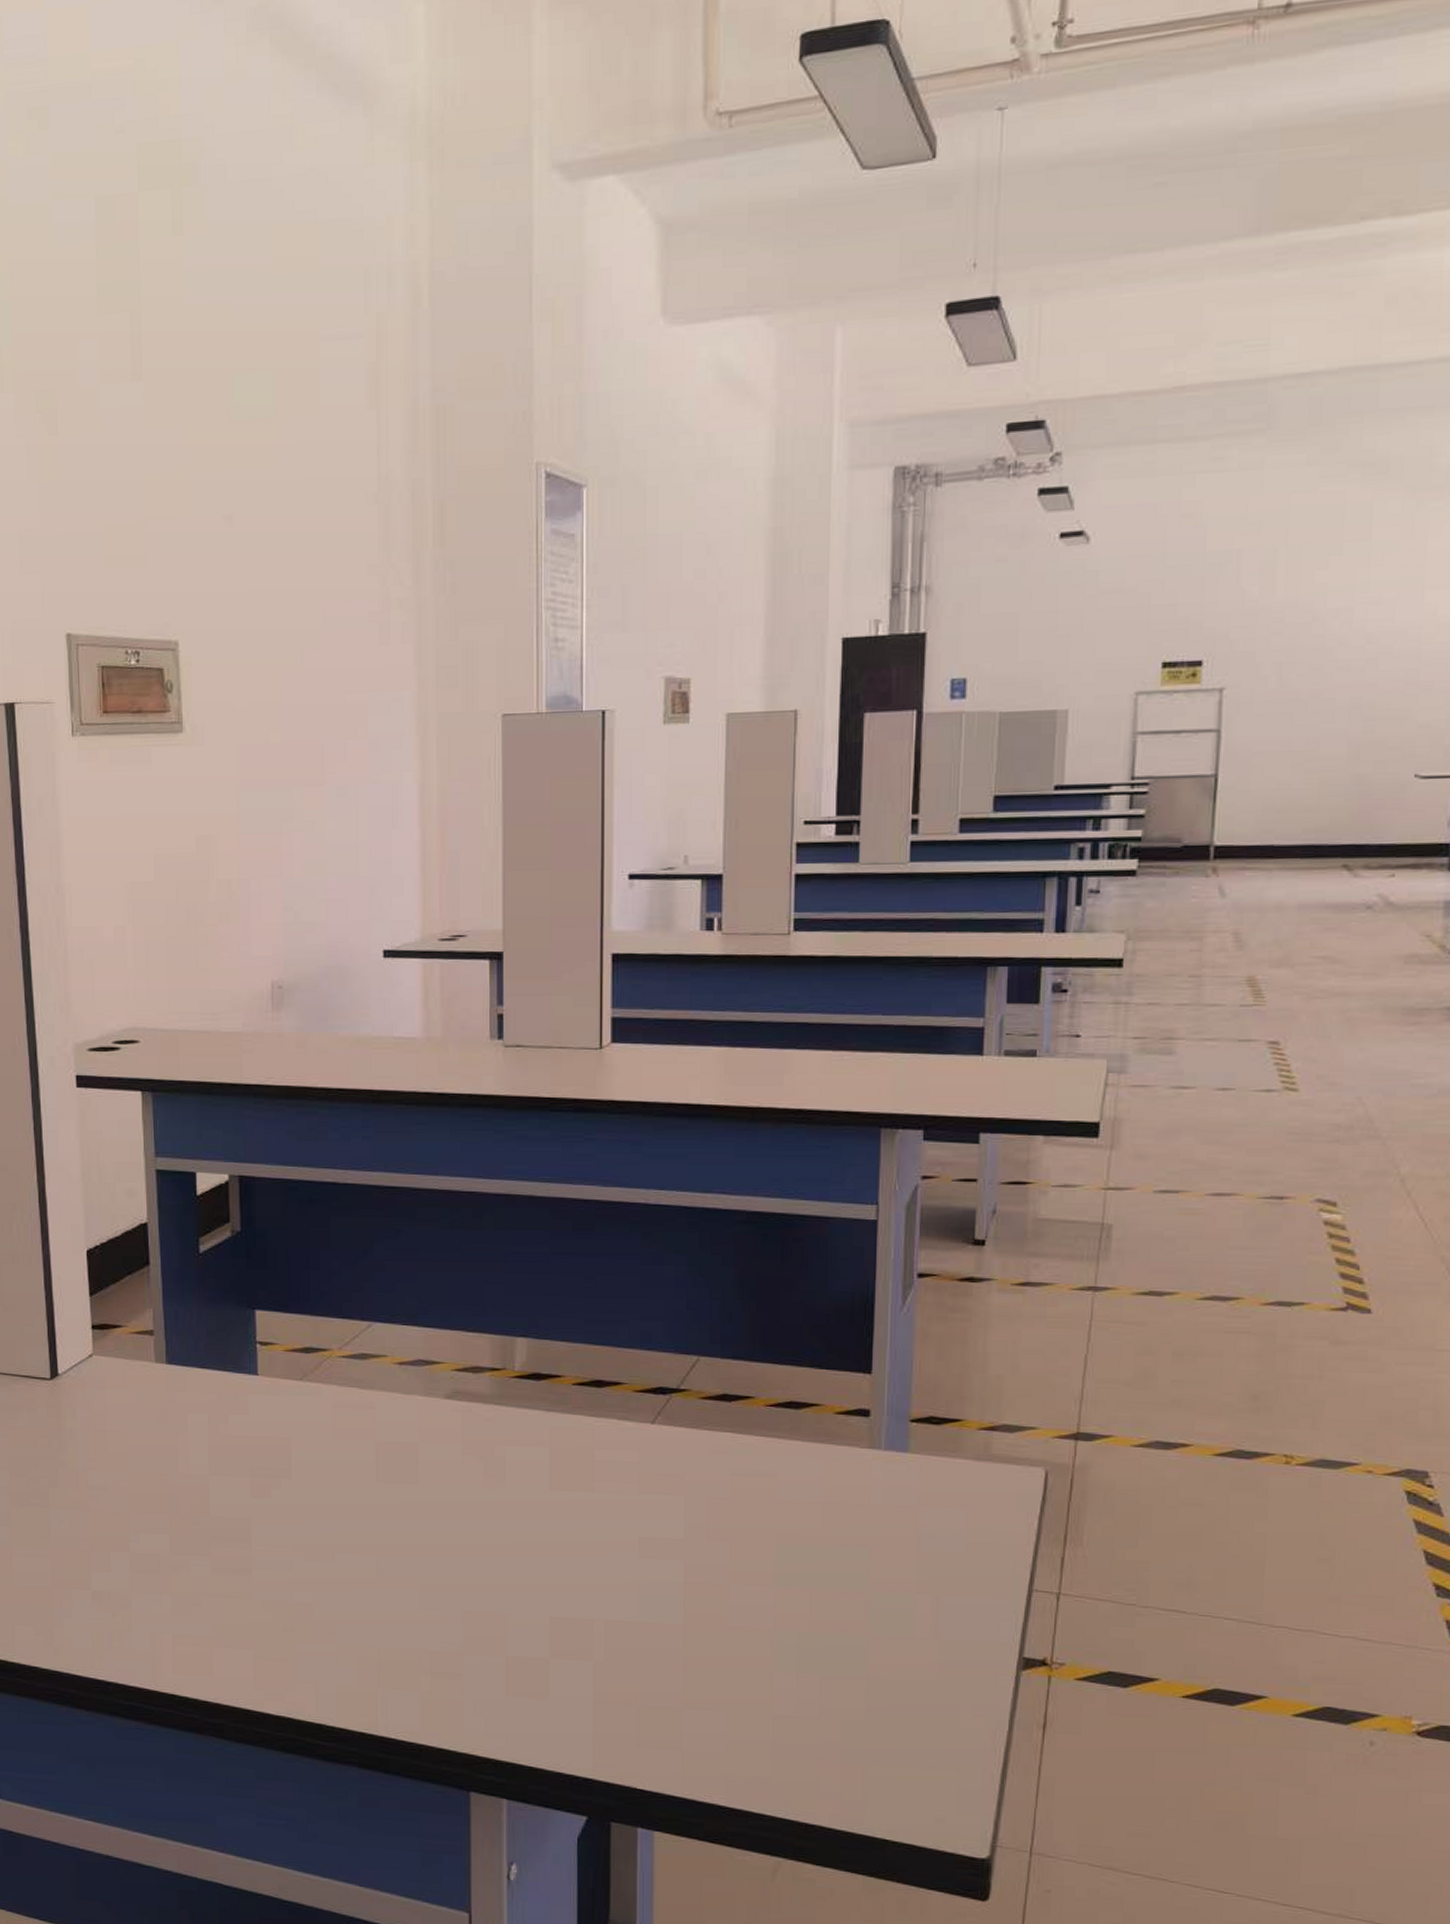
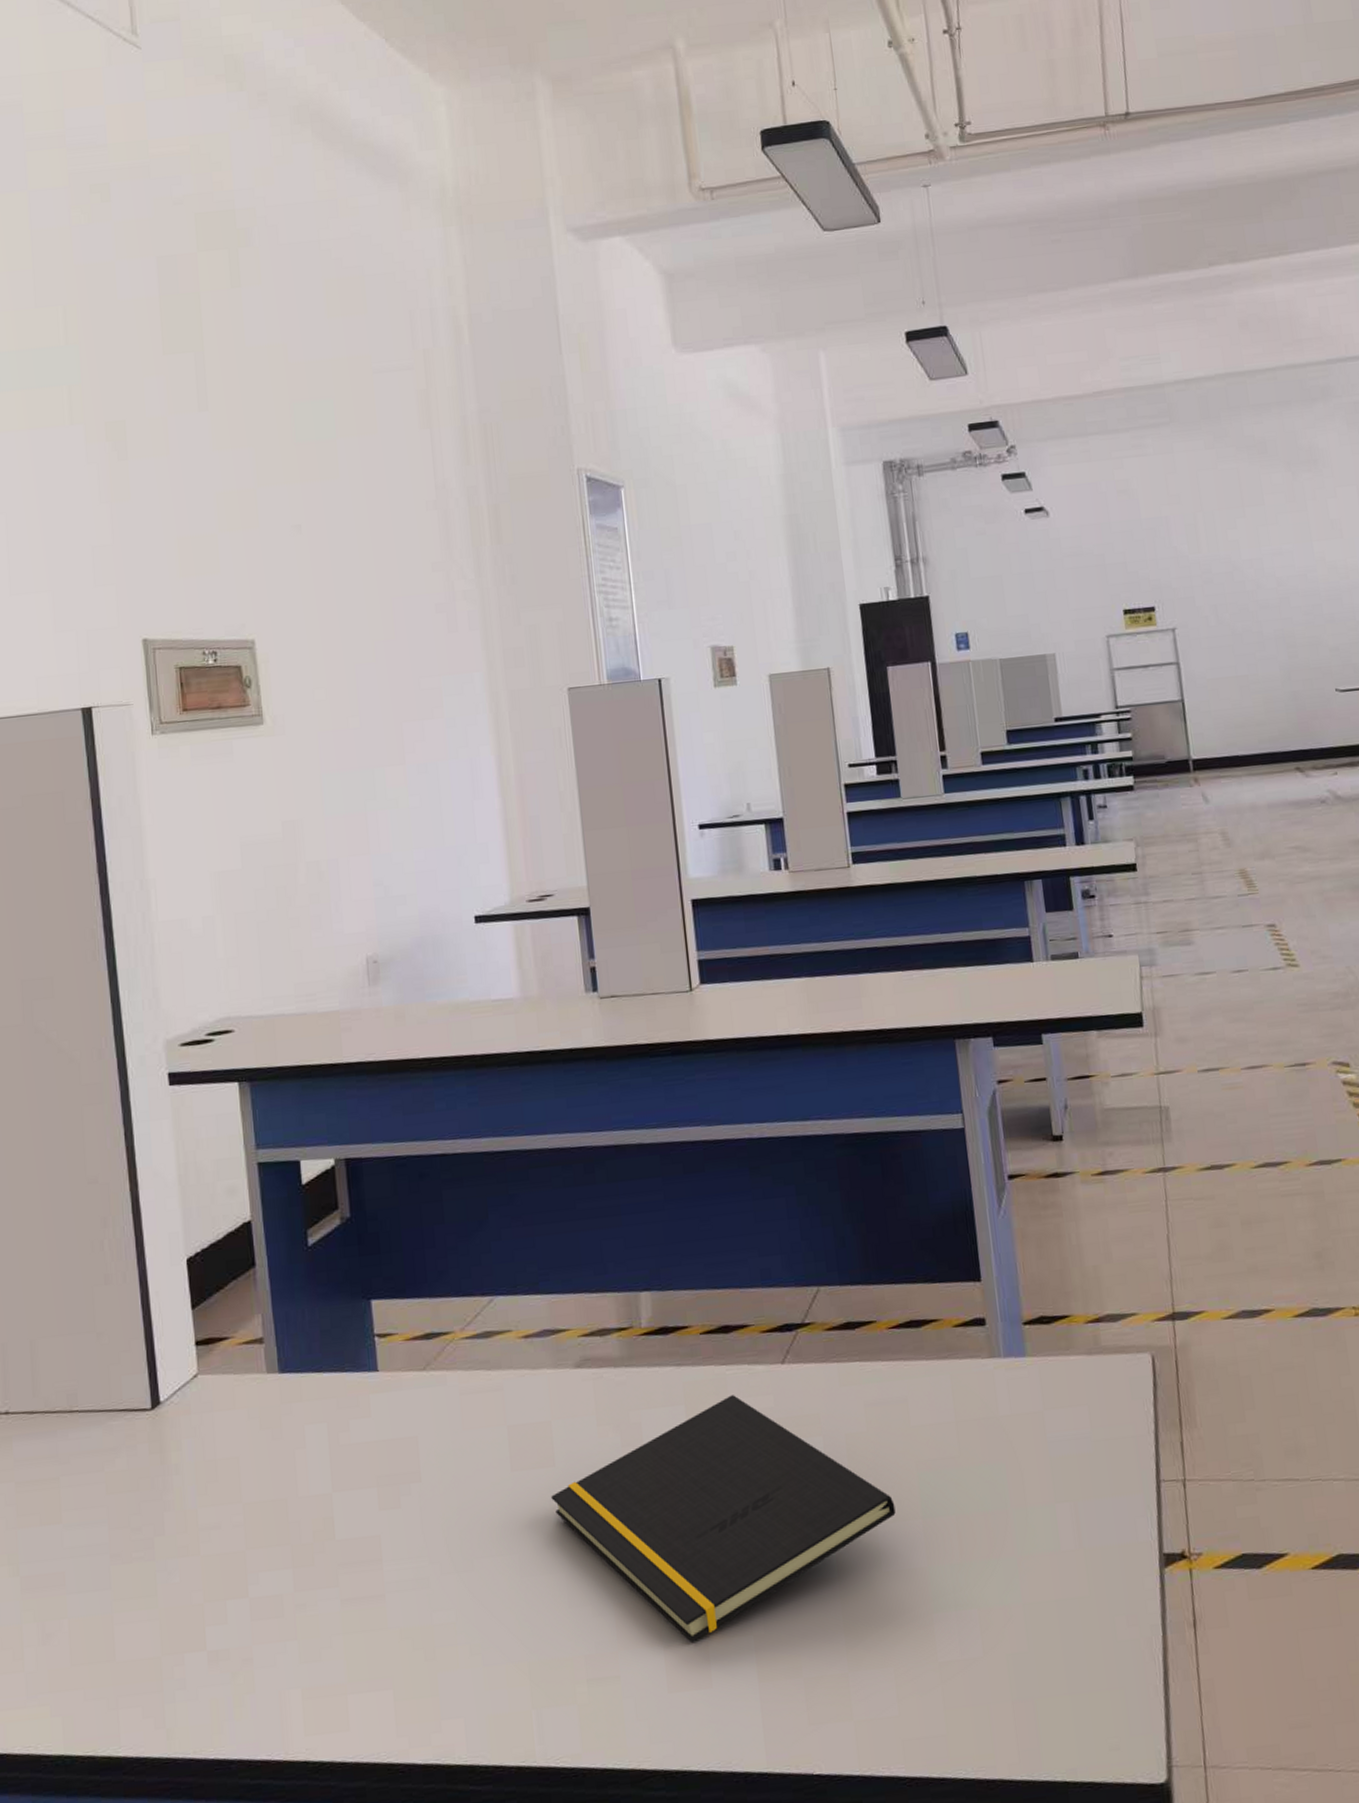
notepad: none [412,1445,749,1658] -> present [551,1395,896,1642]

